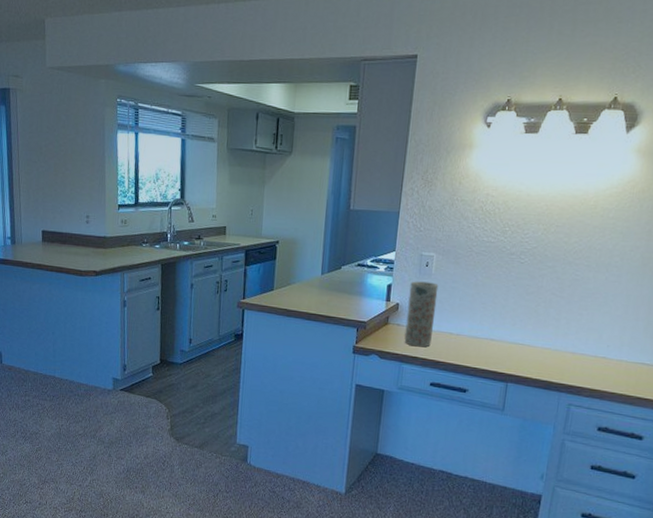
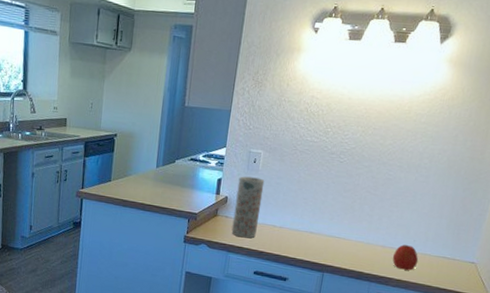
apple: none [583,350,614,379] -> present [392,244,419,271]

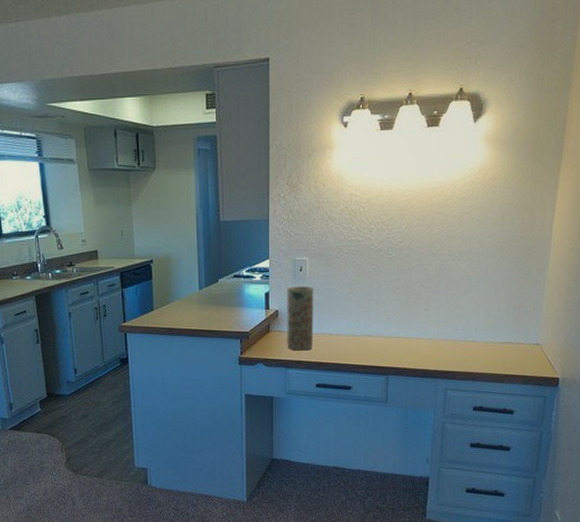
apple: present [392,244,419,271] -> none [455,335,483,361]

